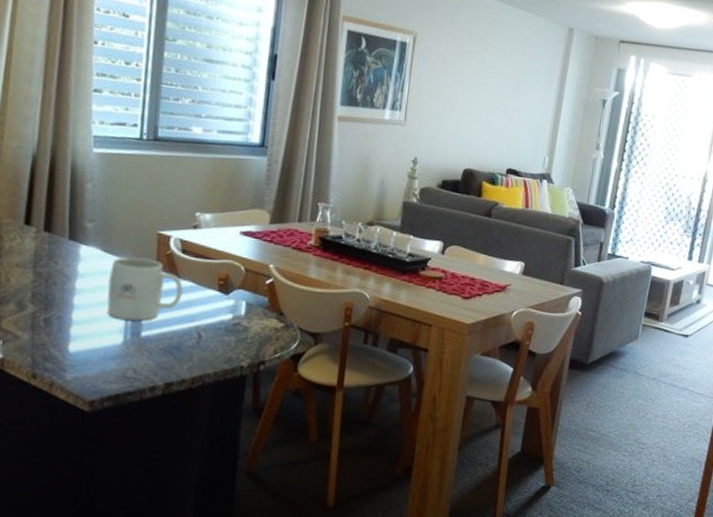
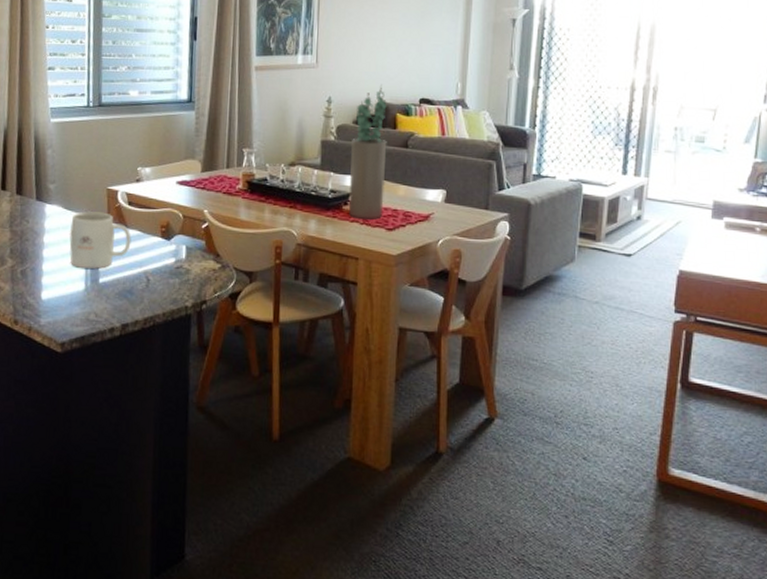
vase: none [426,150,474,288] -> present [349,84,387,221]

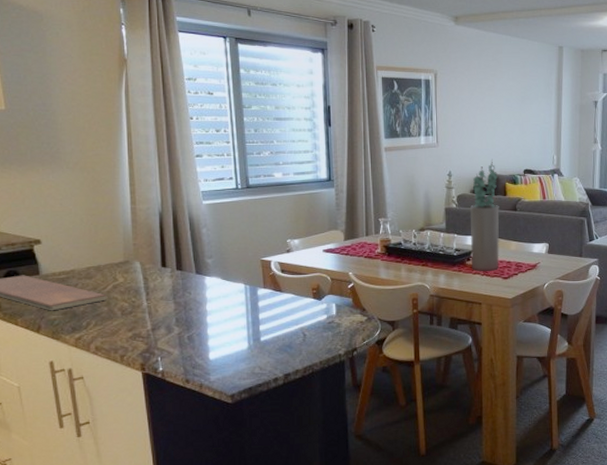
mug: present [69,211,131,269] -> none [230,280,287,330]

